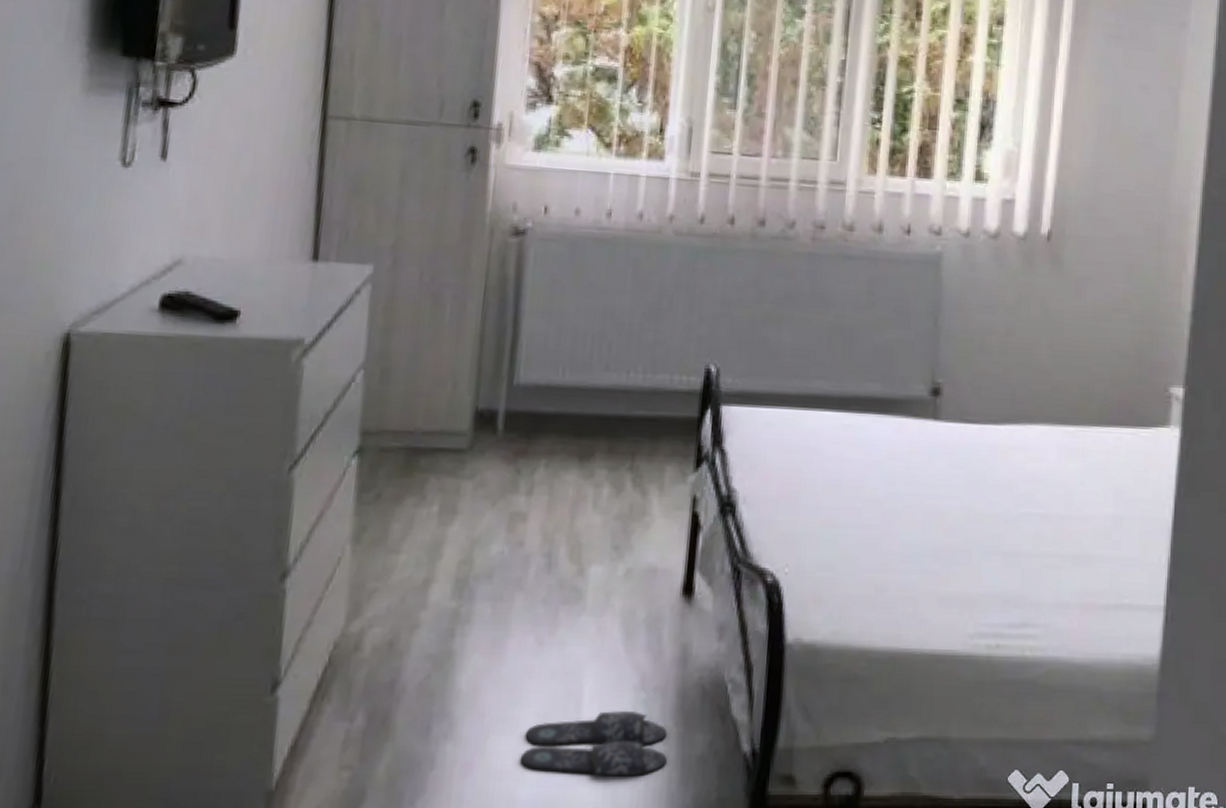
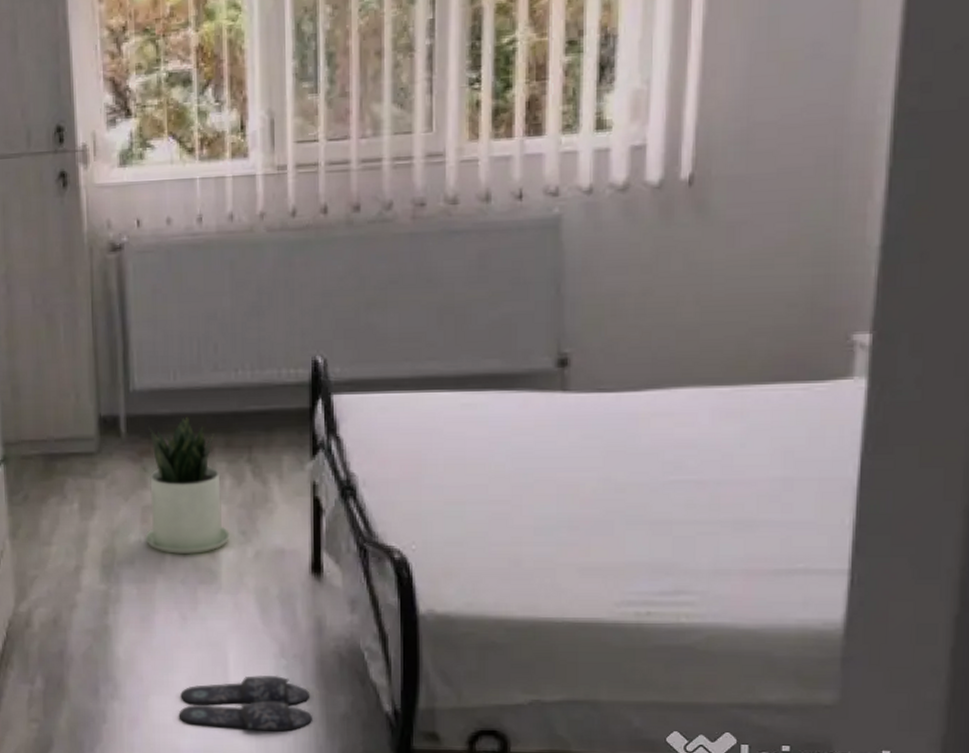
planter: none [508,417,601,570] -> present [145,416,230,555]

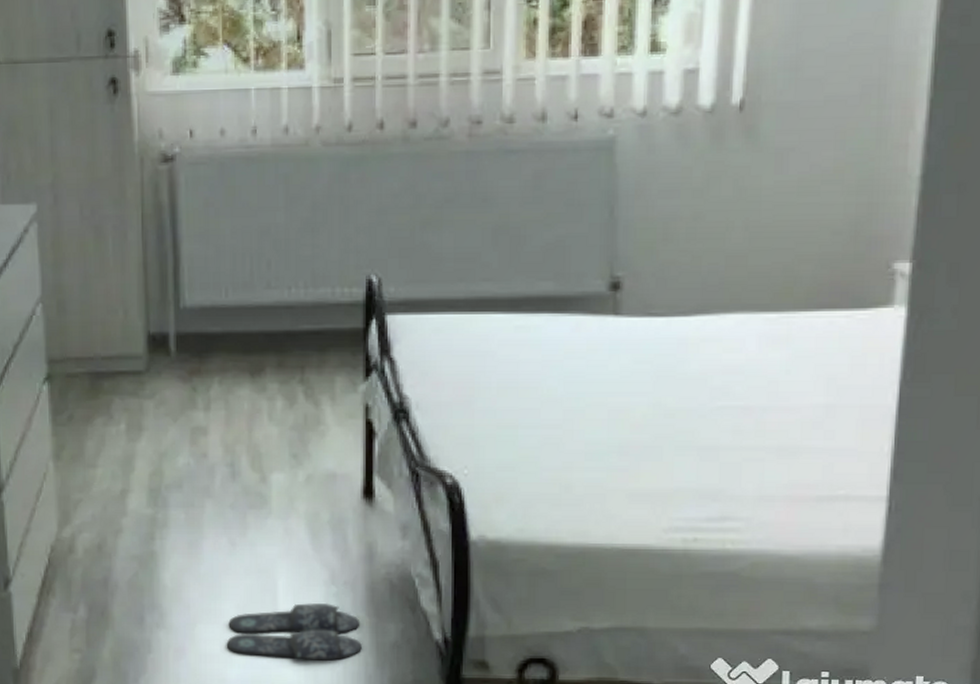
planter: present [145,416,230,555] -> none [194,335,281,478]

